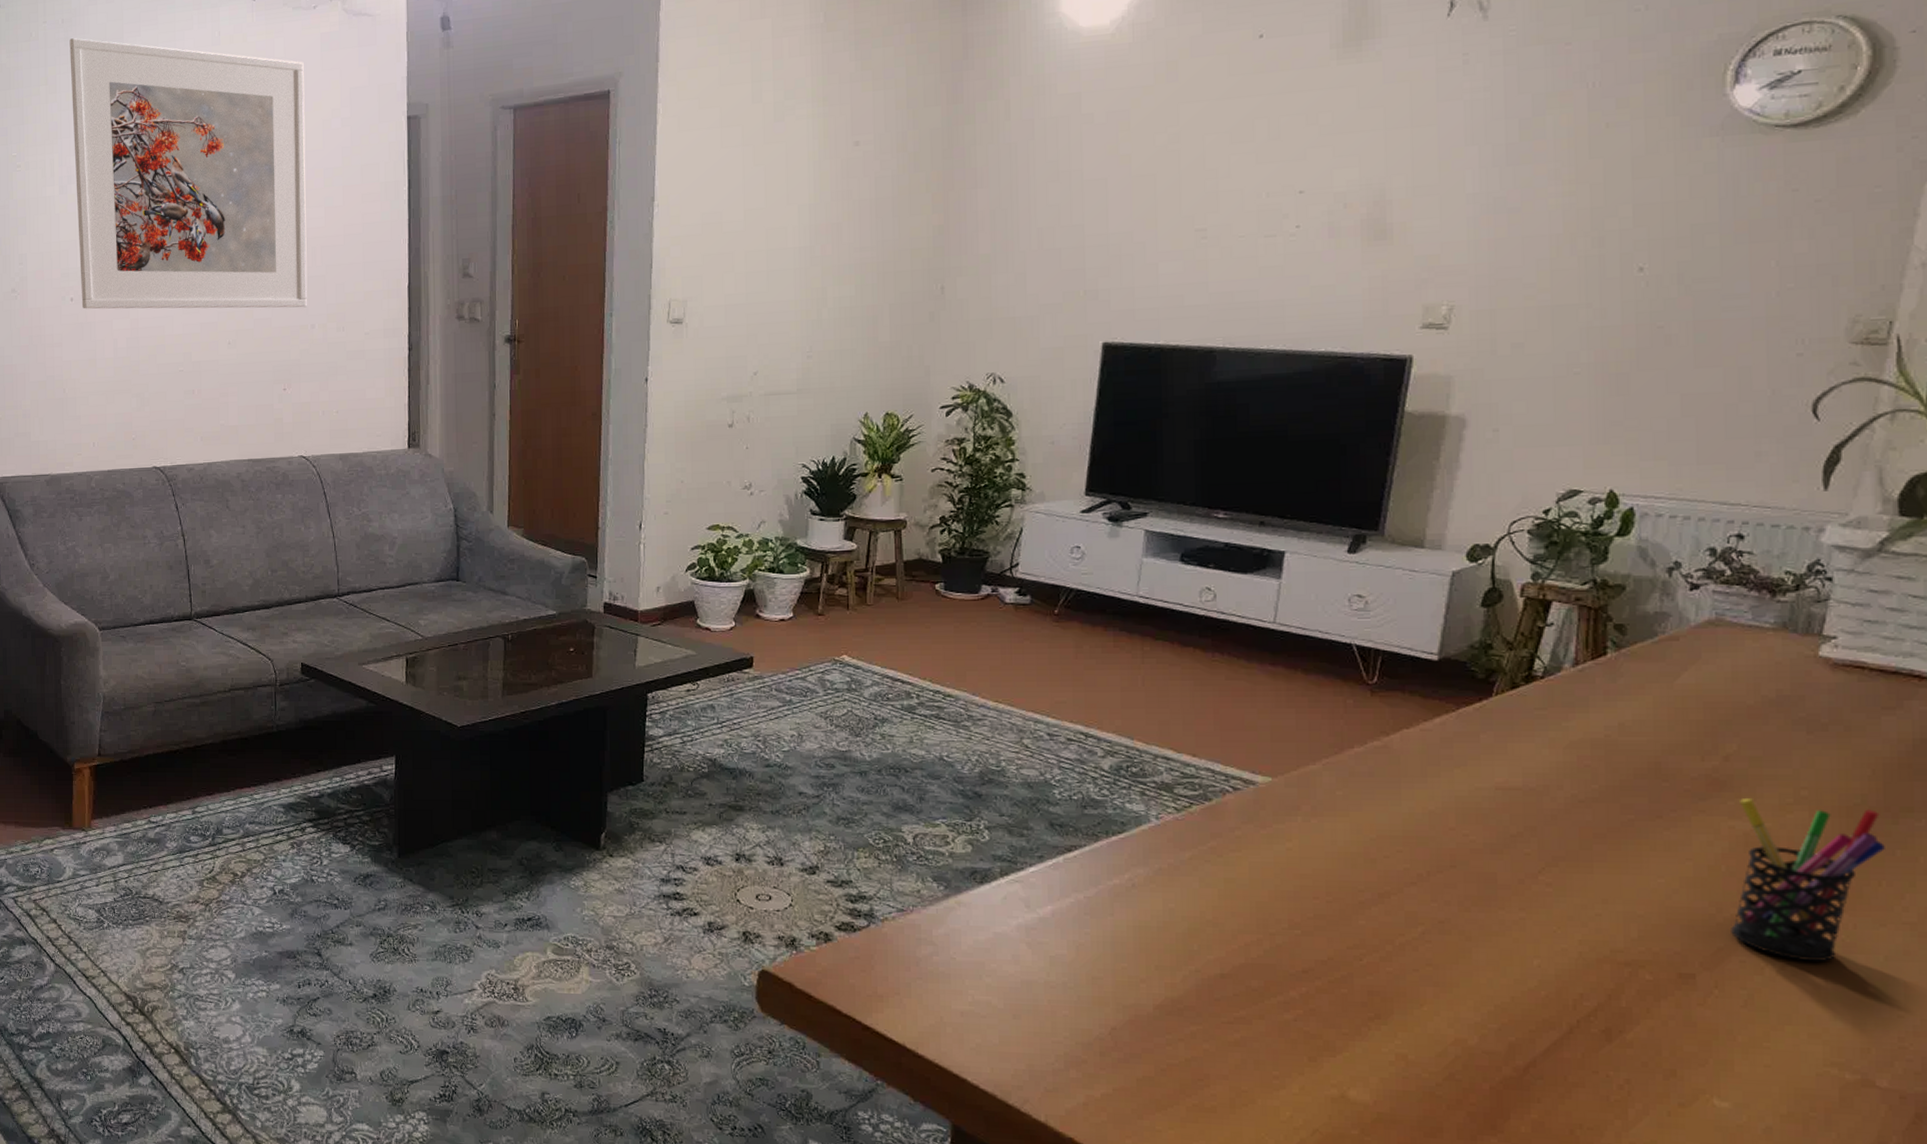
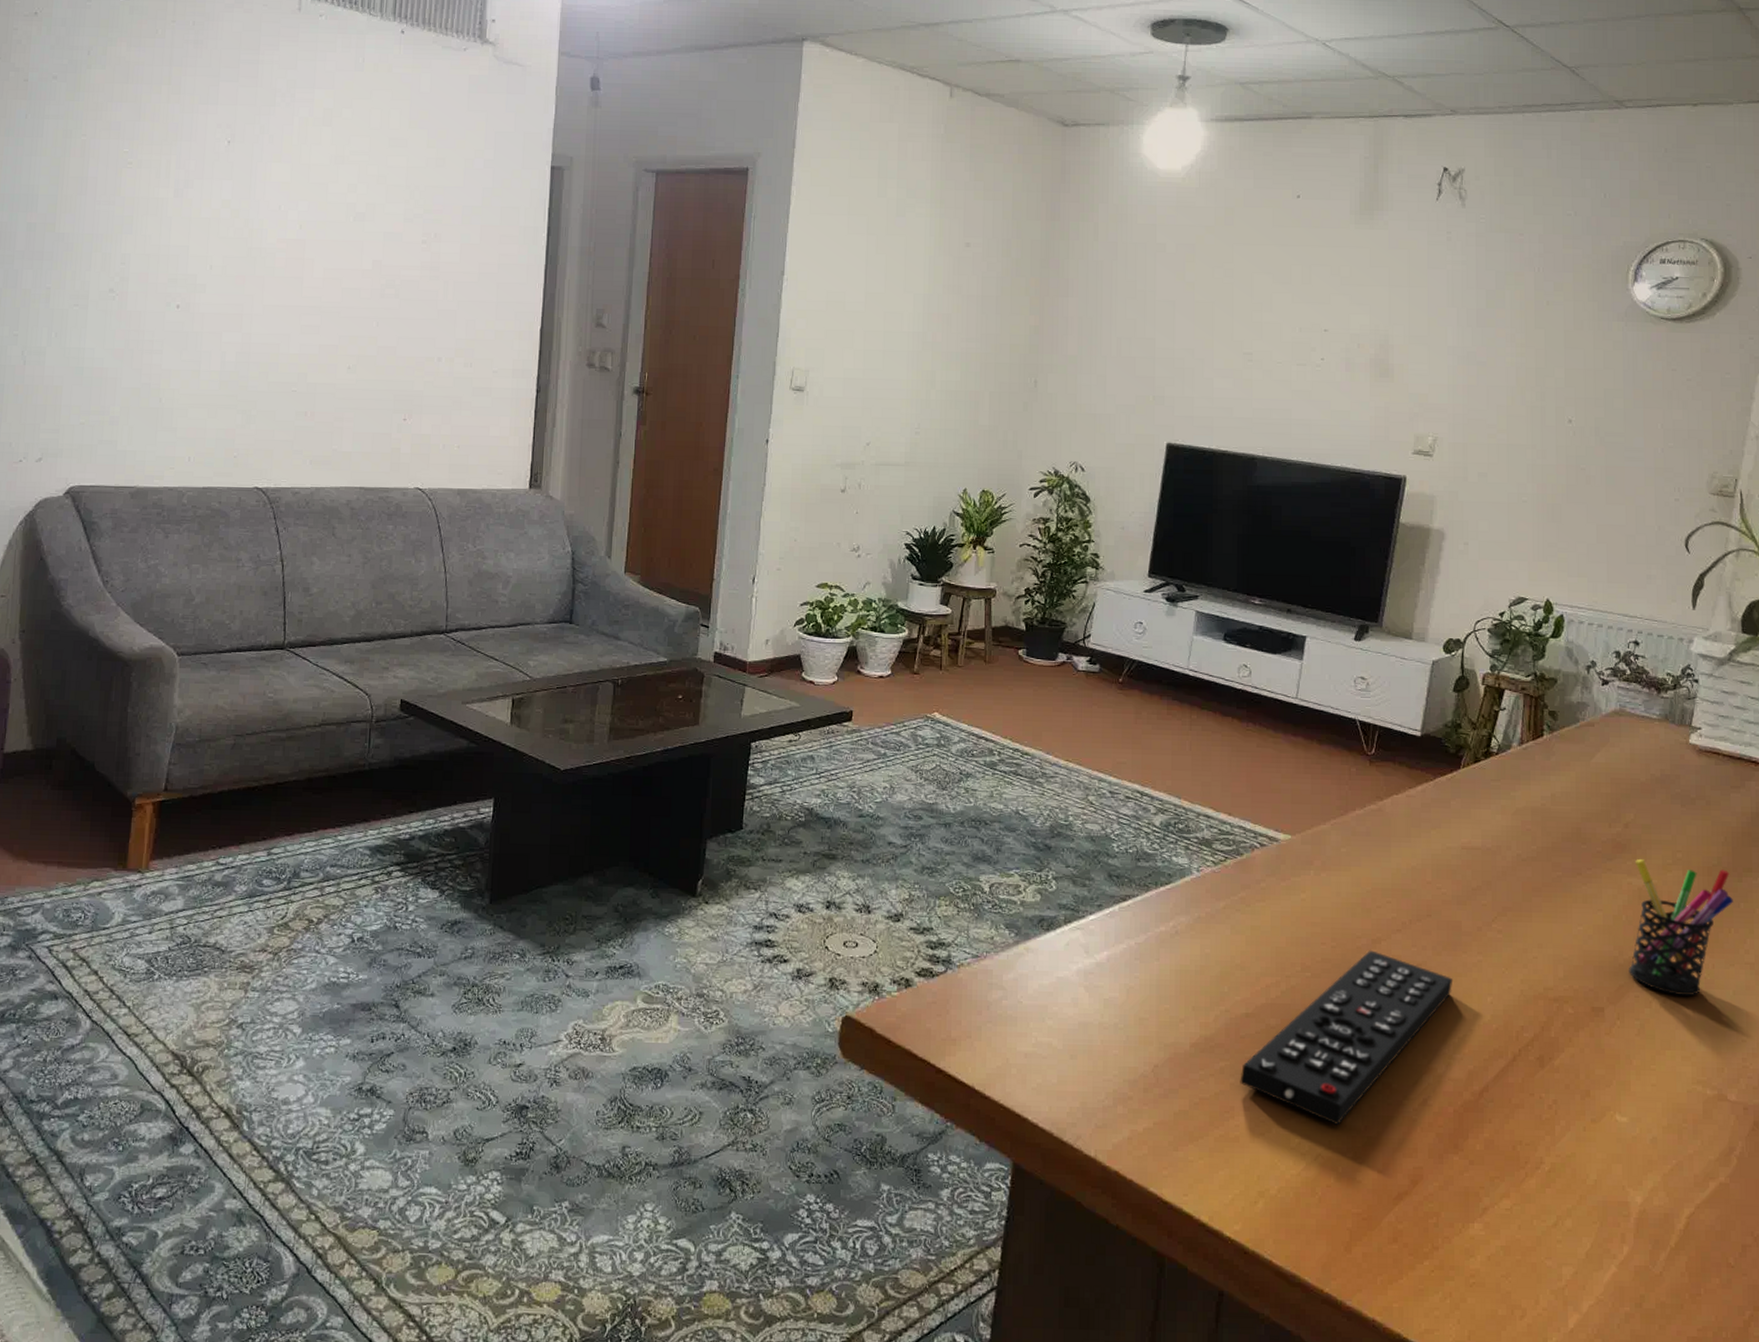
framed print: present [69,38,308,309] -> none [188,42,450,340]
remote control: none [1215,906,1487,1099] -> present [1240,950,1453,1126]

